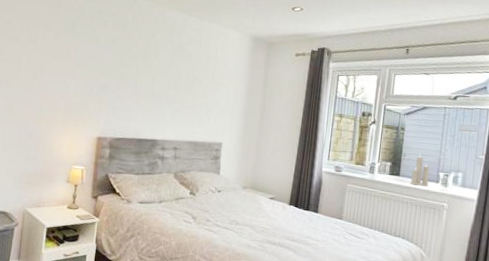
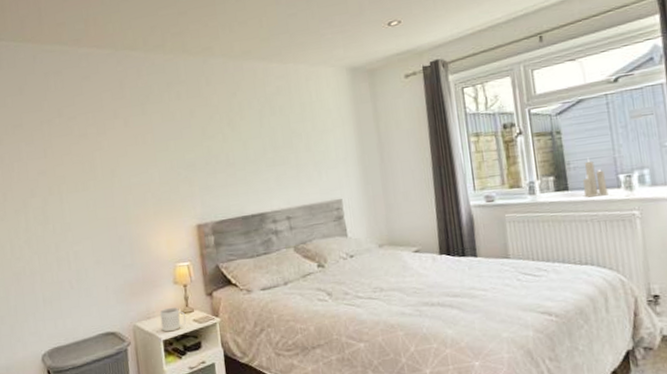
mug: none [47,201,71,222] -> present [159,307,186,332]

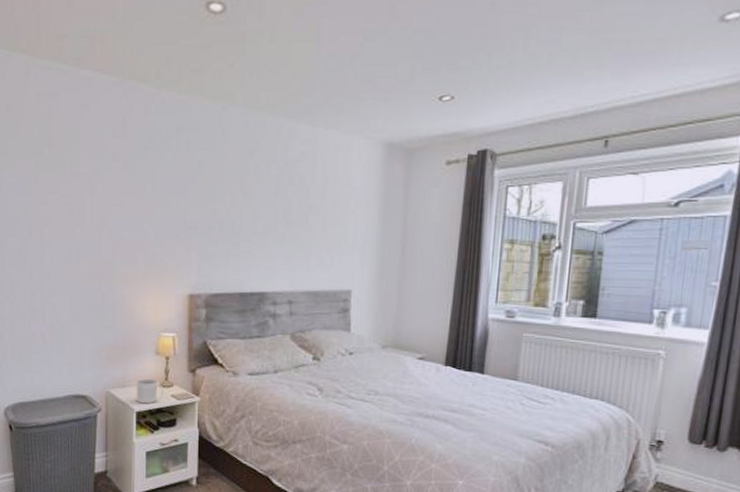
candle: present [583,157,608,198] -> none [611,285,639,330]

